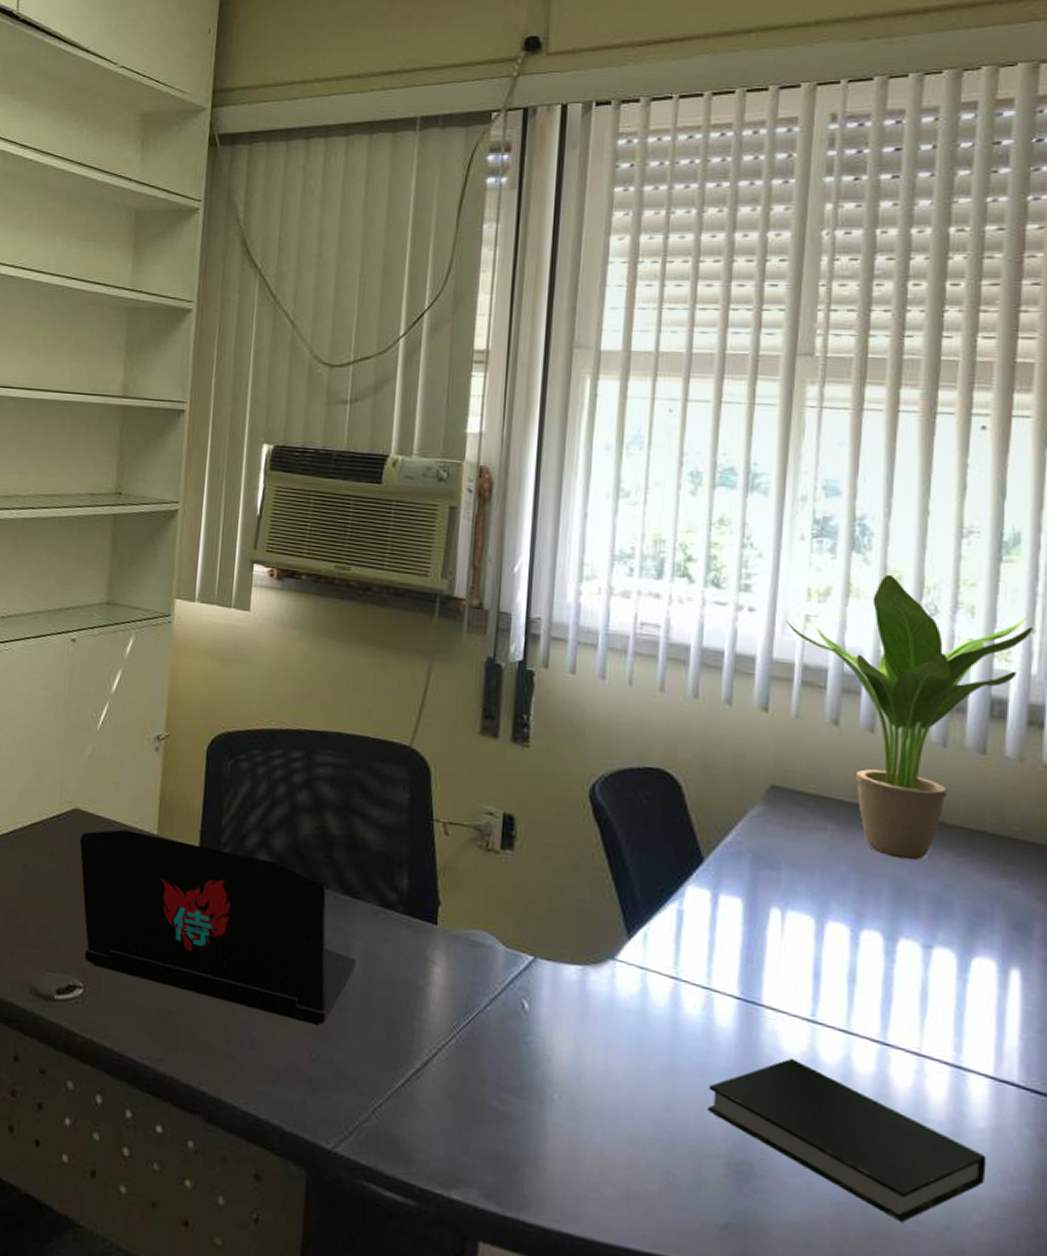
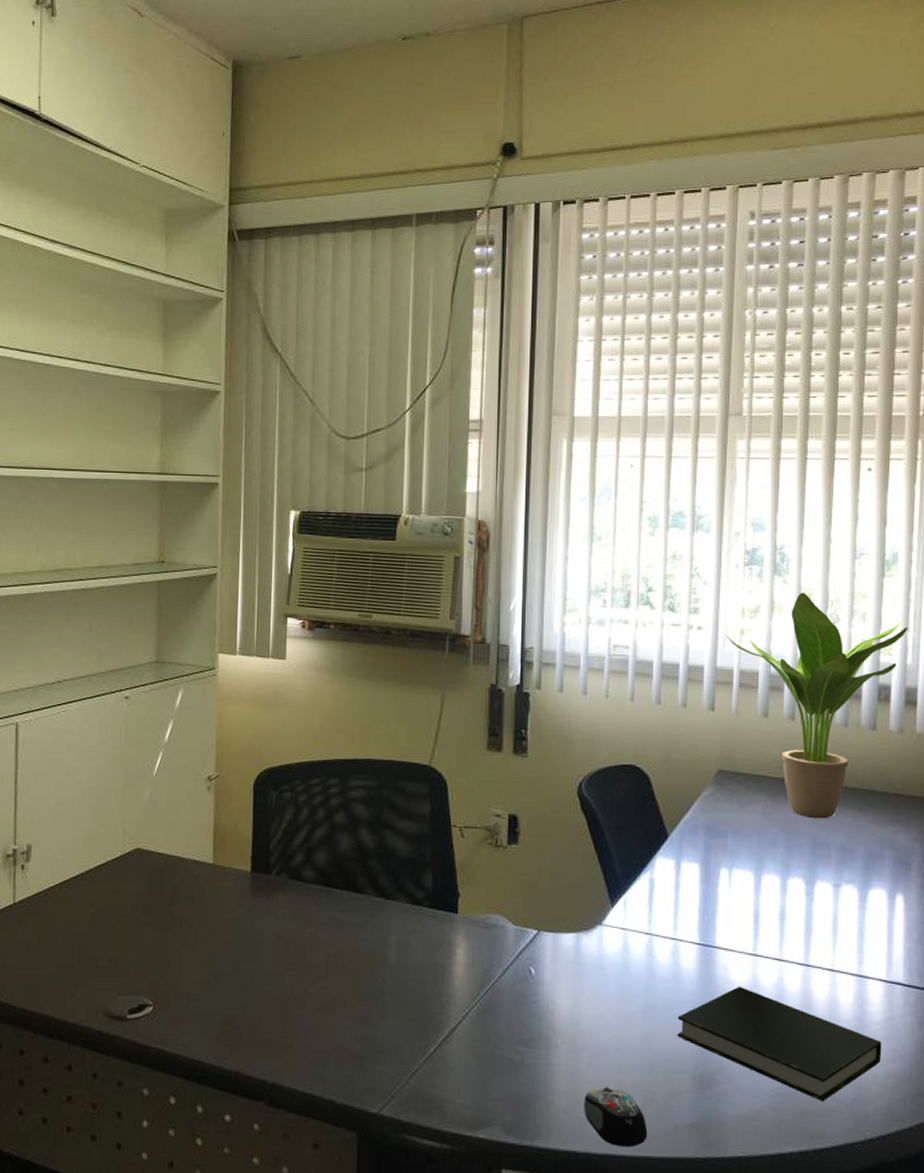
laptop: present [80,829,356,1026] -> none [143,862,391,1011]
computer mouse: none [584,1159,666,1241] -> present [584,1086,648,1148]

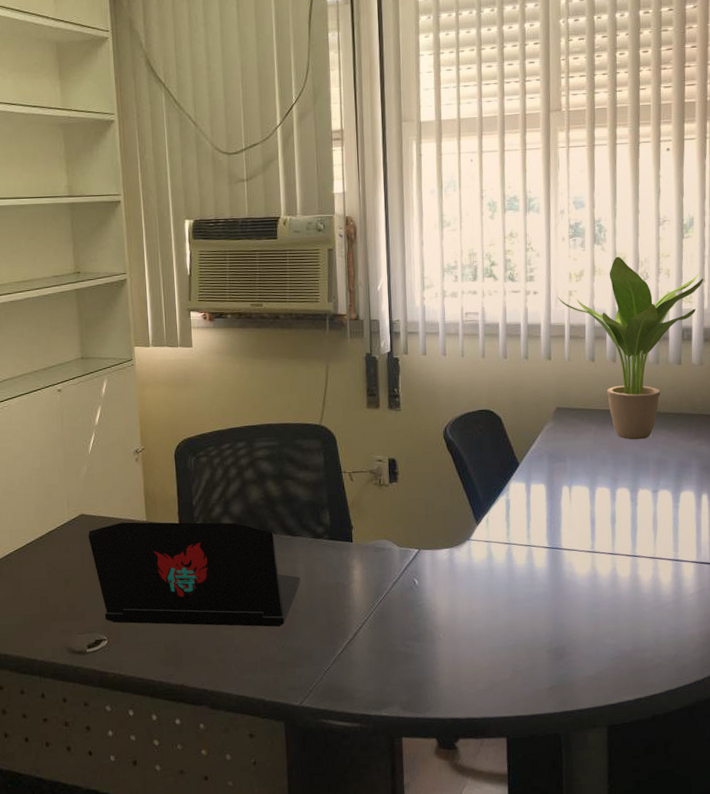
laptop: none [143,862,391,1011] -> present [88,522,301,627]
computer mouse: present [584,1086,648,1148] -> none [464,665,516,711]
book: present [677,987,882,1101] -> none [534,578,695,659]

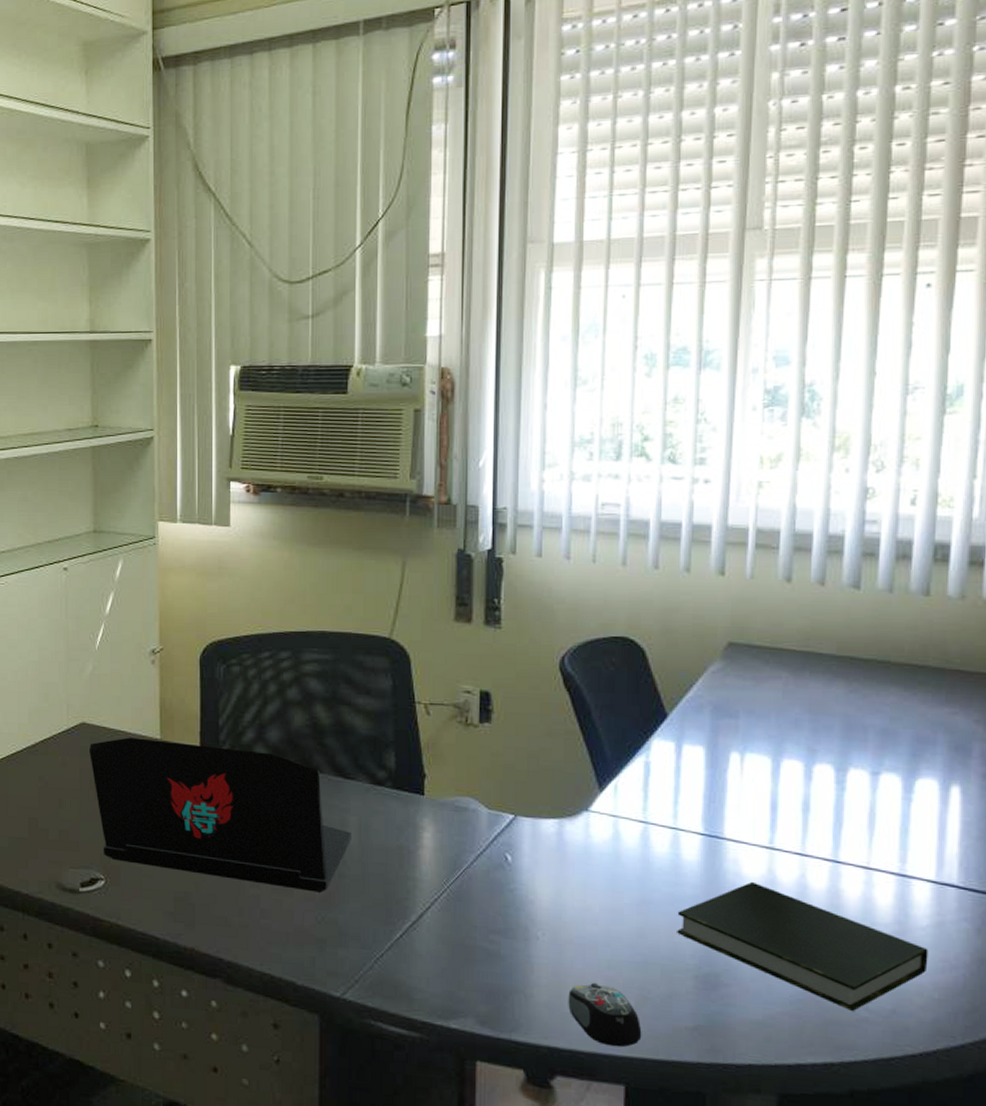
computer mouse: none [464,665,516,711] -> present [568,982,642,1048]
book: none [534,578,695,659] -> present [677,882,929,1011]
potted plant: present [557,256,704,440] -> none [740,436,976,698]

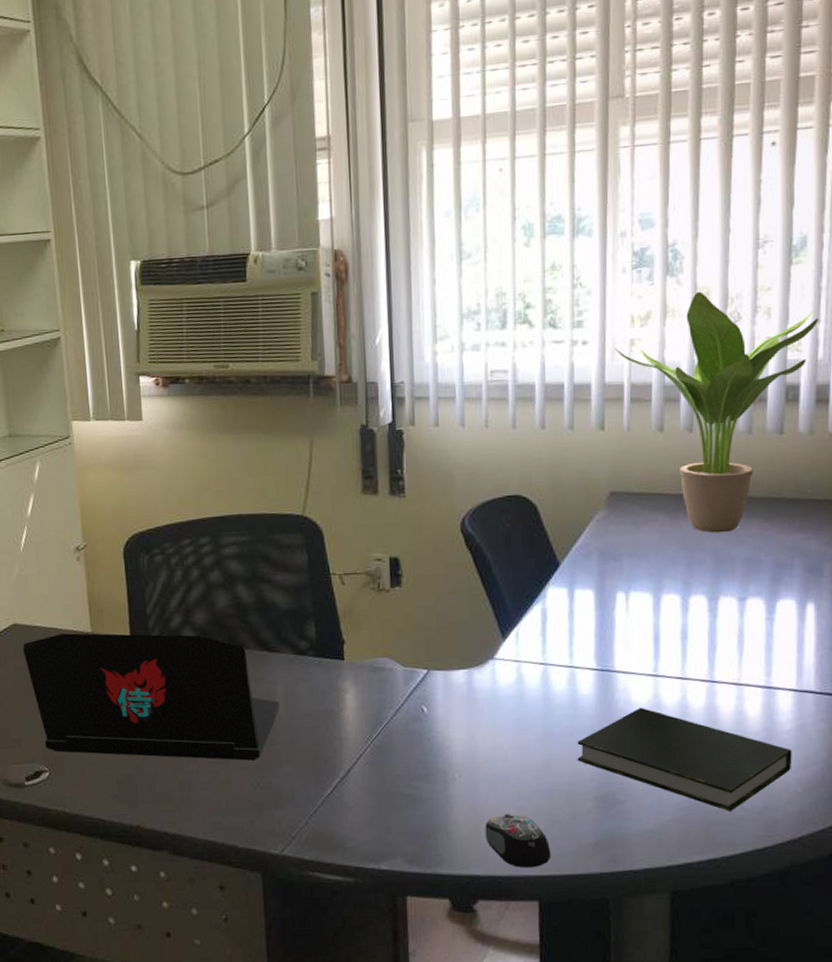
potted plant: none [740,436,976,698] -> present [614,291,819,533]

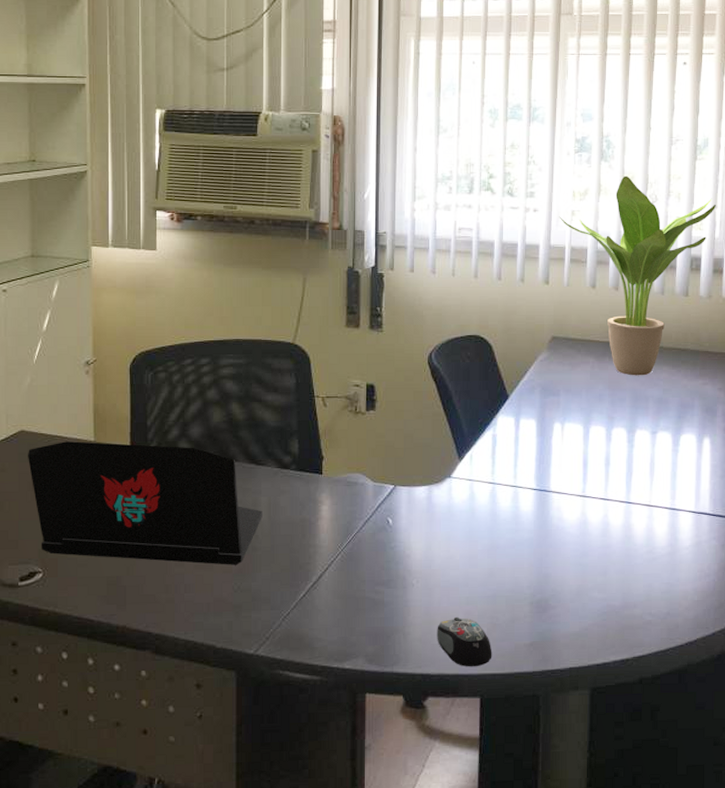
book: present [577,708,792,811] -> none [517,524,691,616]

